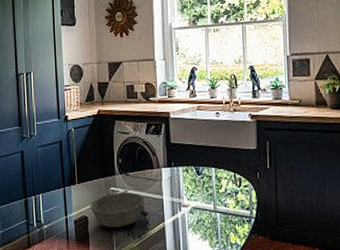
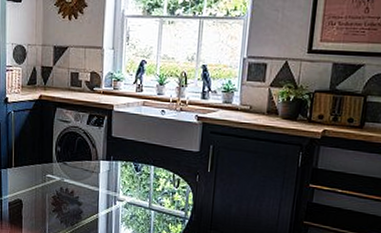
bowl: present [90,192,145,227] -> none [26,180,80,214]

